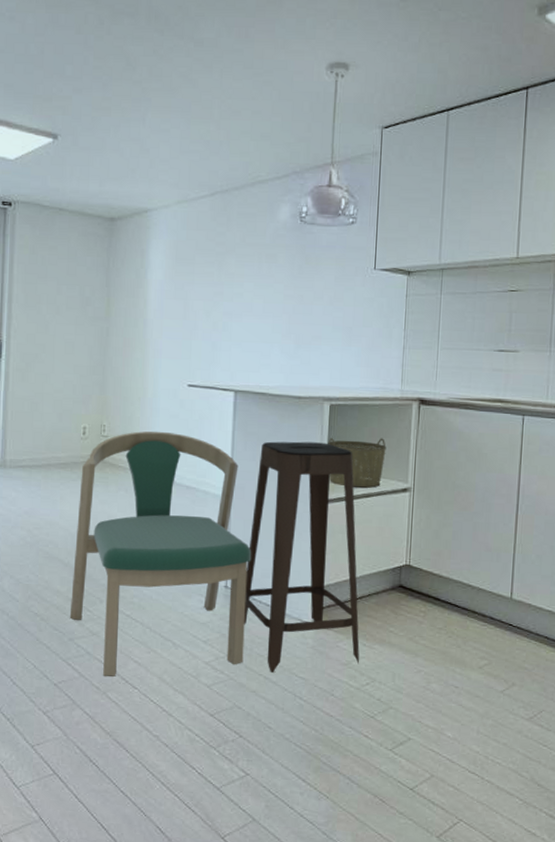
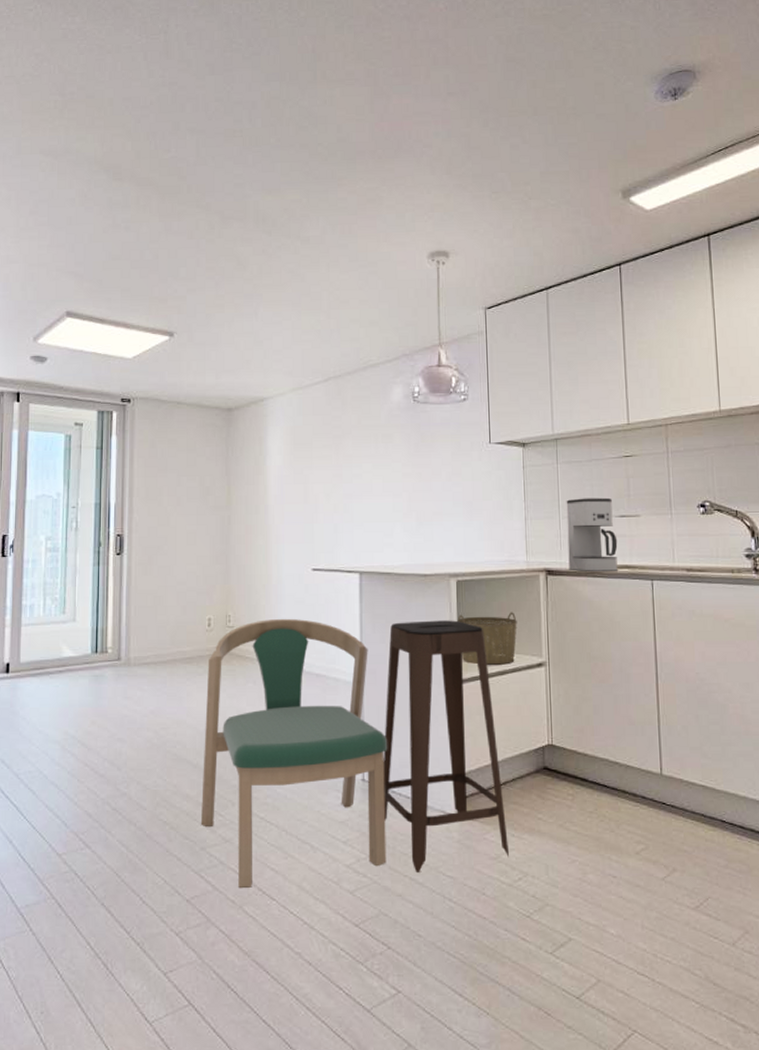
coffee maker: none [442,330,494,406] -> present [566,497,618,573]

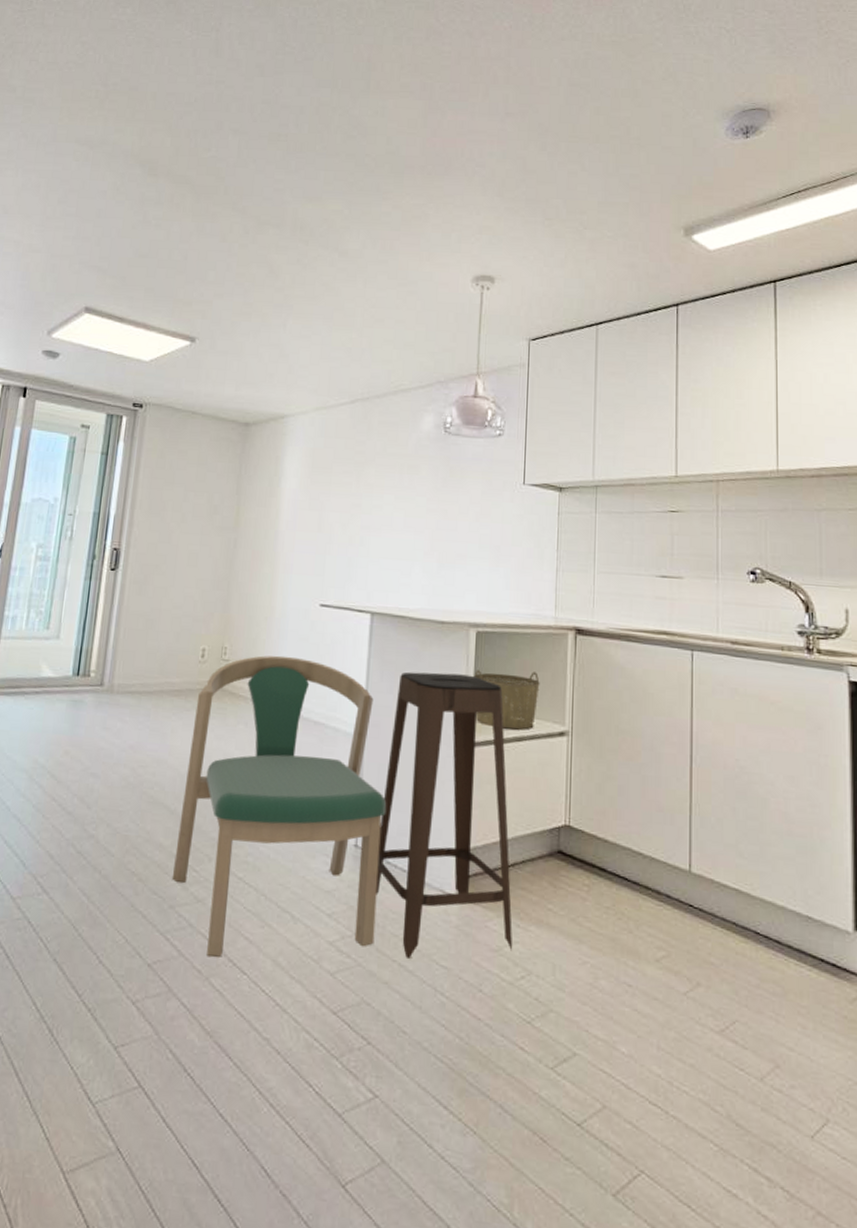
coffee maker: present [566,497,618,573] -> none [601,552,657,638]

